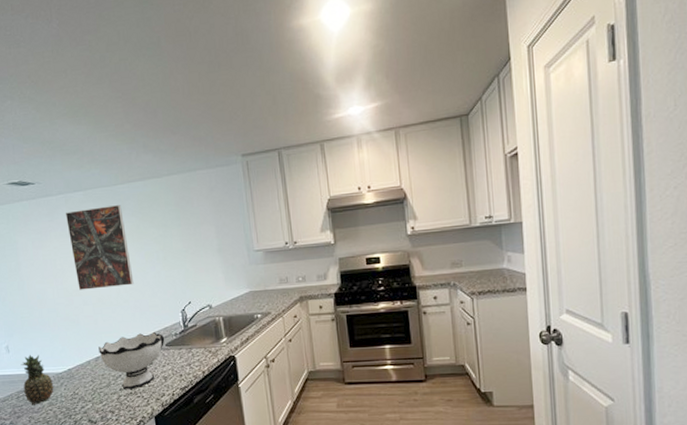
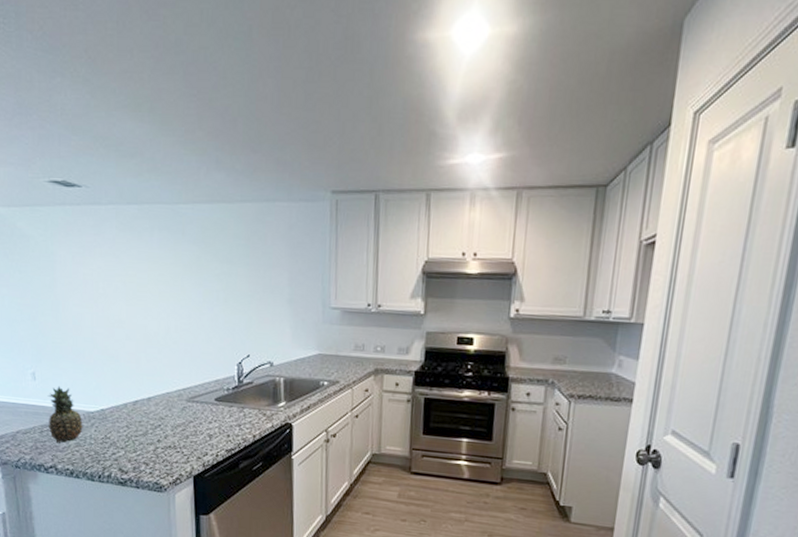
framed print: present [66,205,134,290] -> none [115,227,187,326]
bowl: present [98,332,165,389] -> none [138,381,215,443]

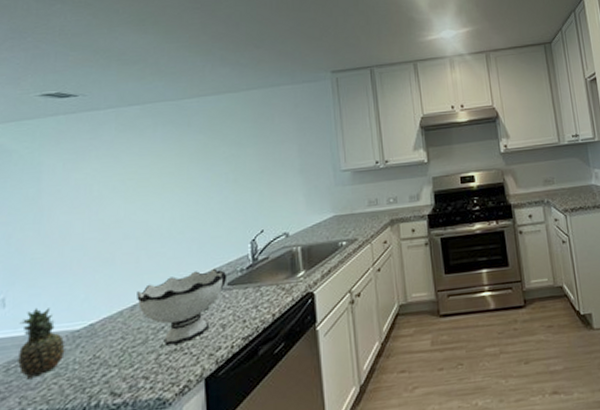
bowl: none [138,381,215,443] -> present [137,269,227,346]

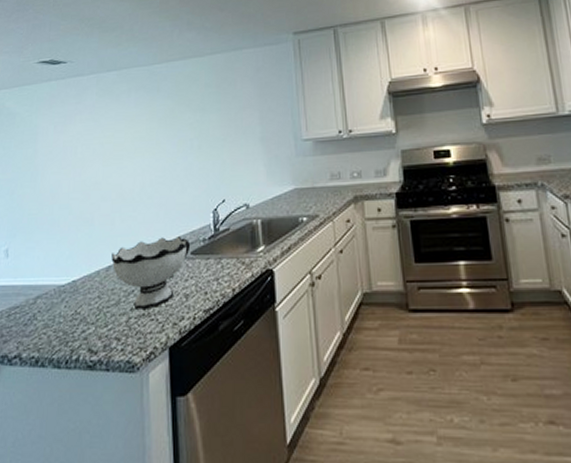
fruit: present [18,307,65,378] -> none [17,260,53,325]

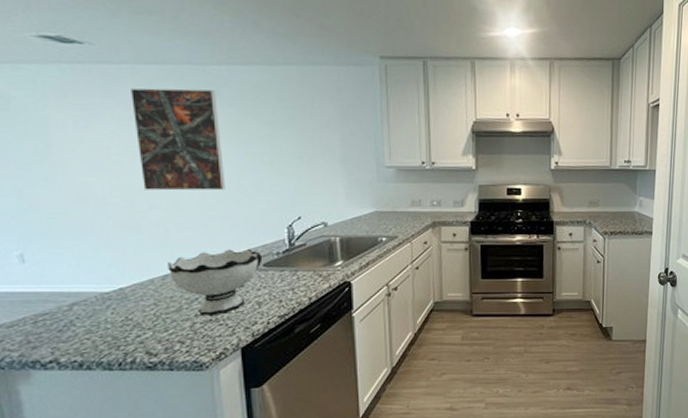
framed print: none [95,86,162,183] -> present [131,88,226,191]

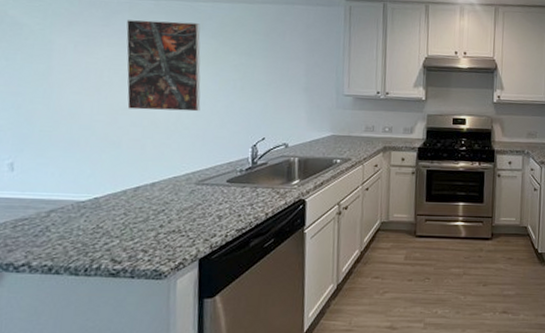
bowl: present [168,249,263,316] -> none [140,165,227,227]

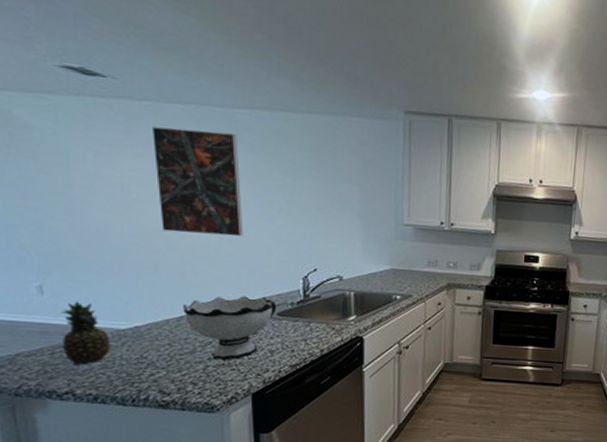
fruit: none [25,176,71,236] -> present [60,301,111,364]
bowl: none [140,165,227,227] -> present [183,296,277,360]

